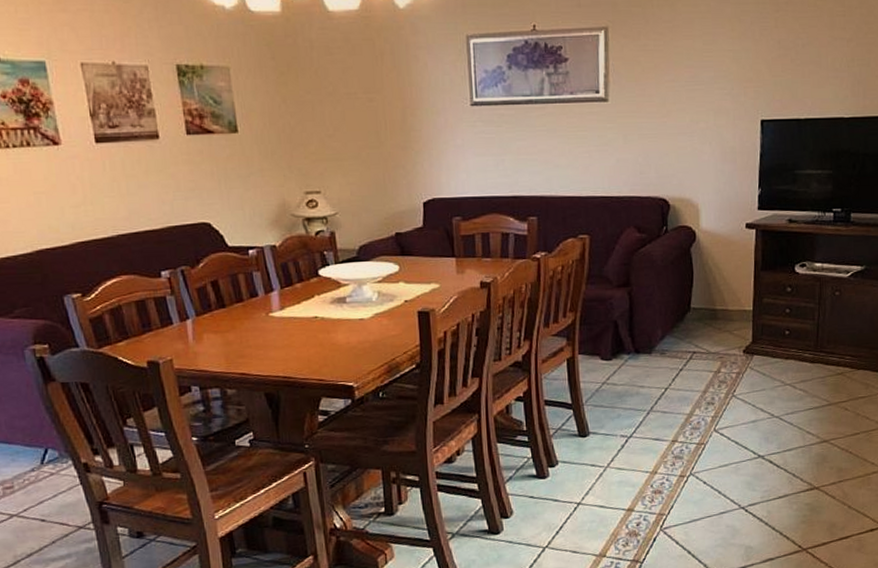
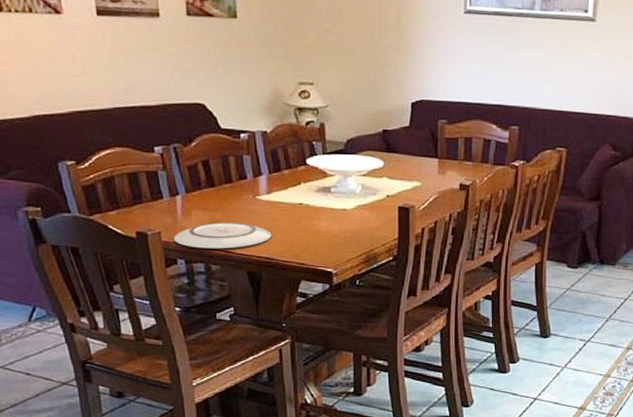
plate: none [186,342,288,373] -> present [173,221,272,249]

